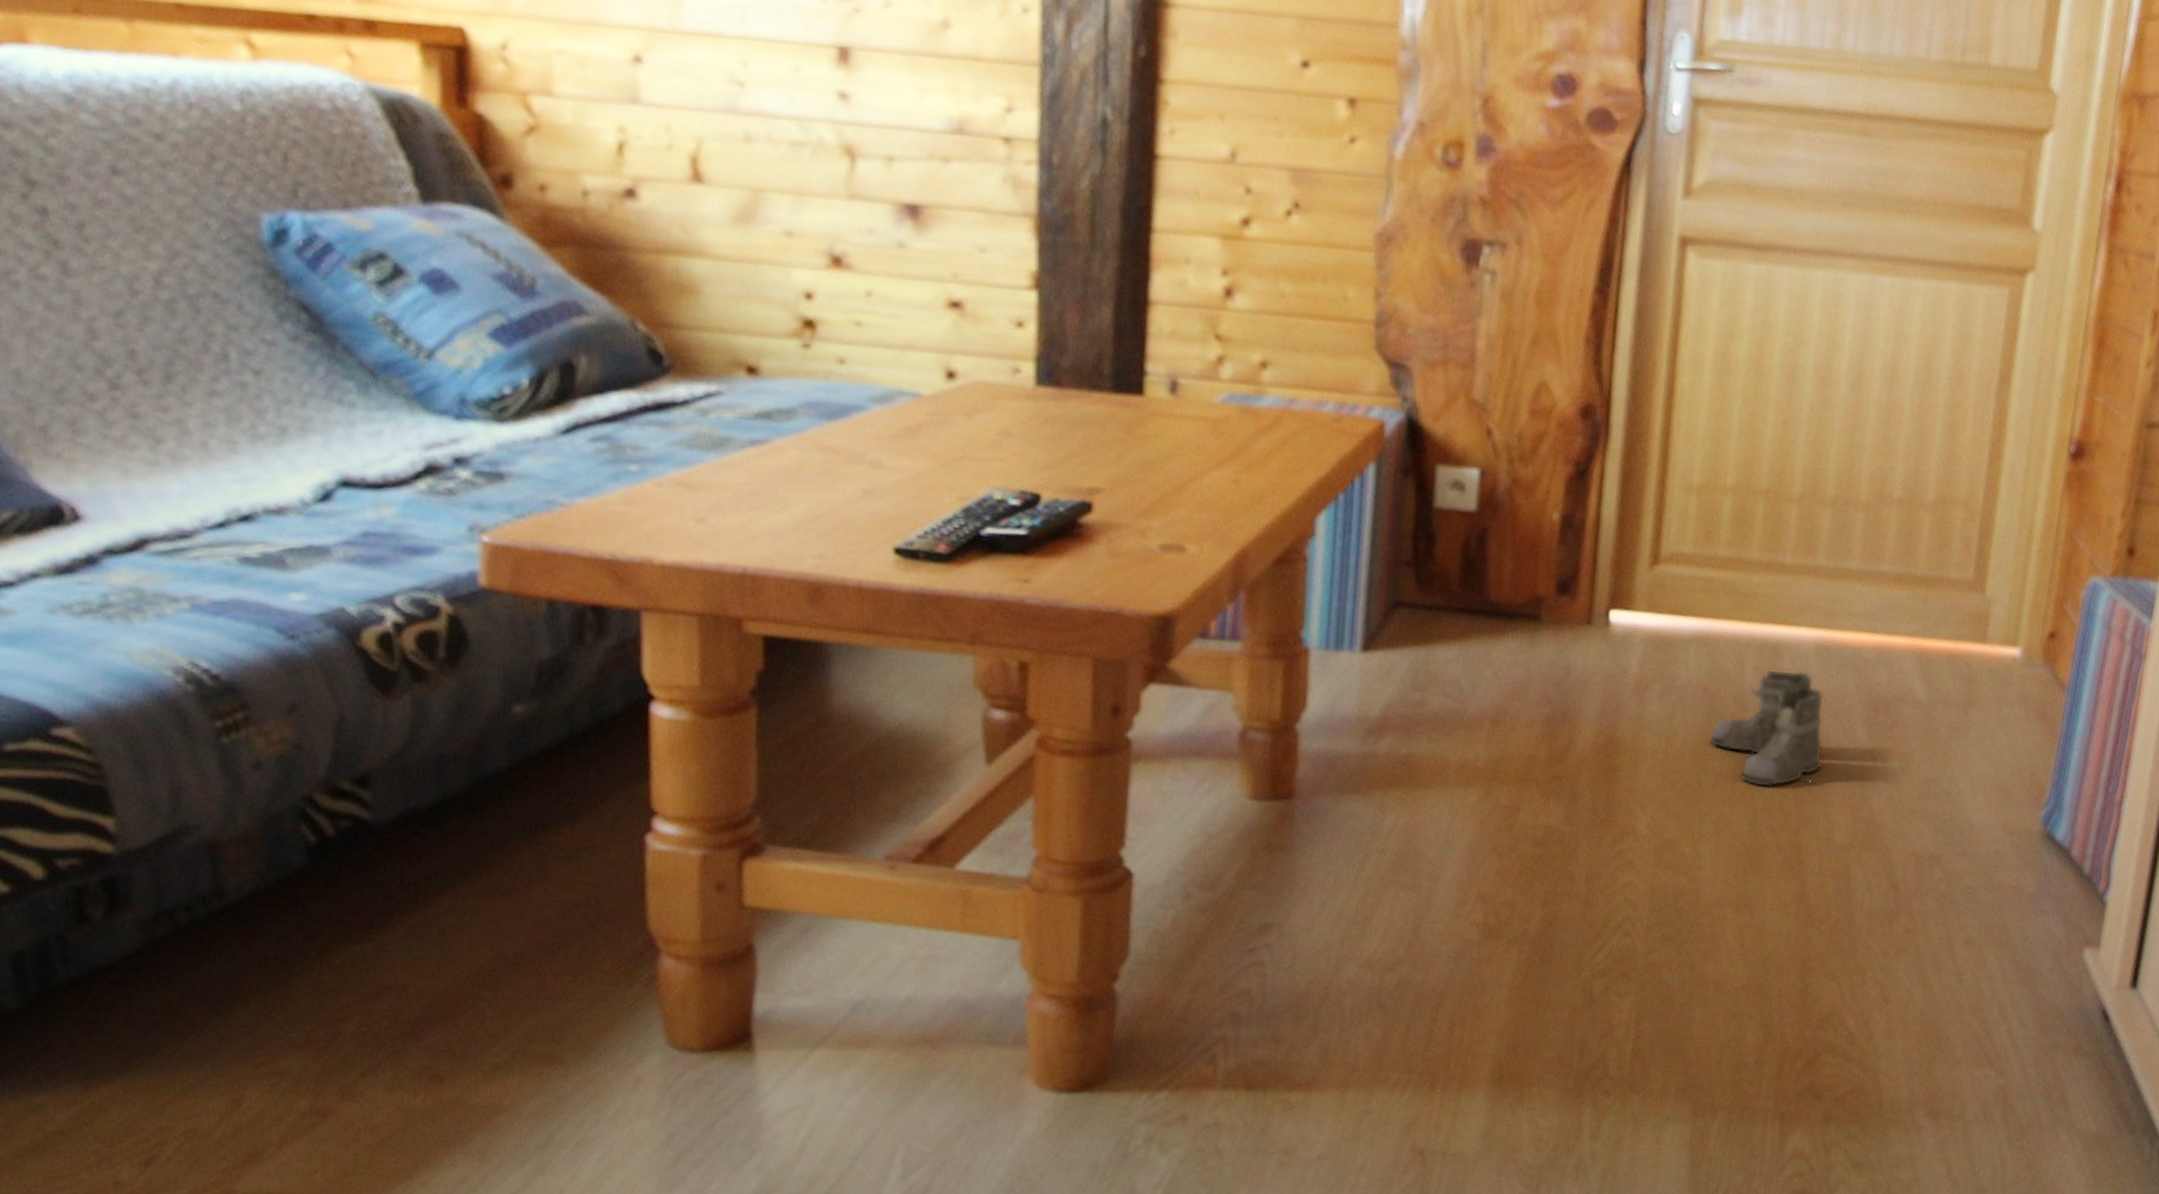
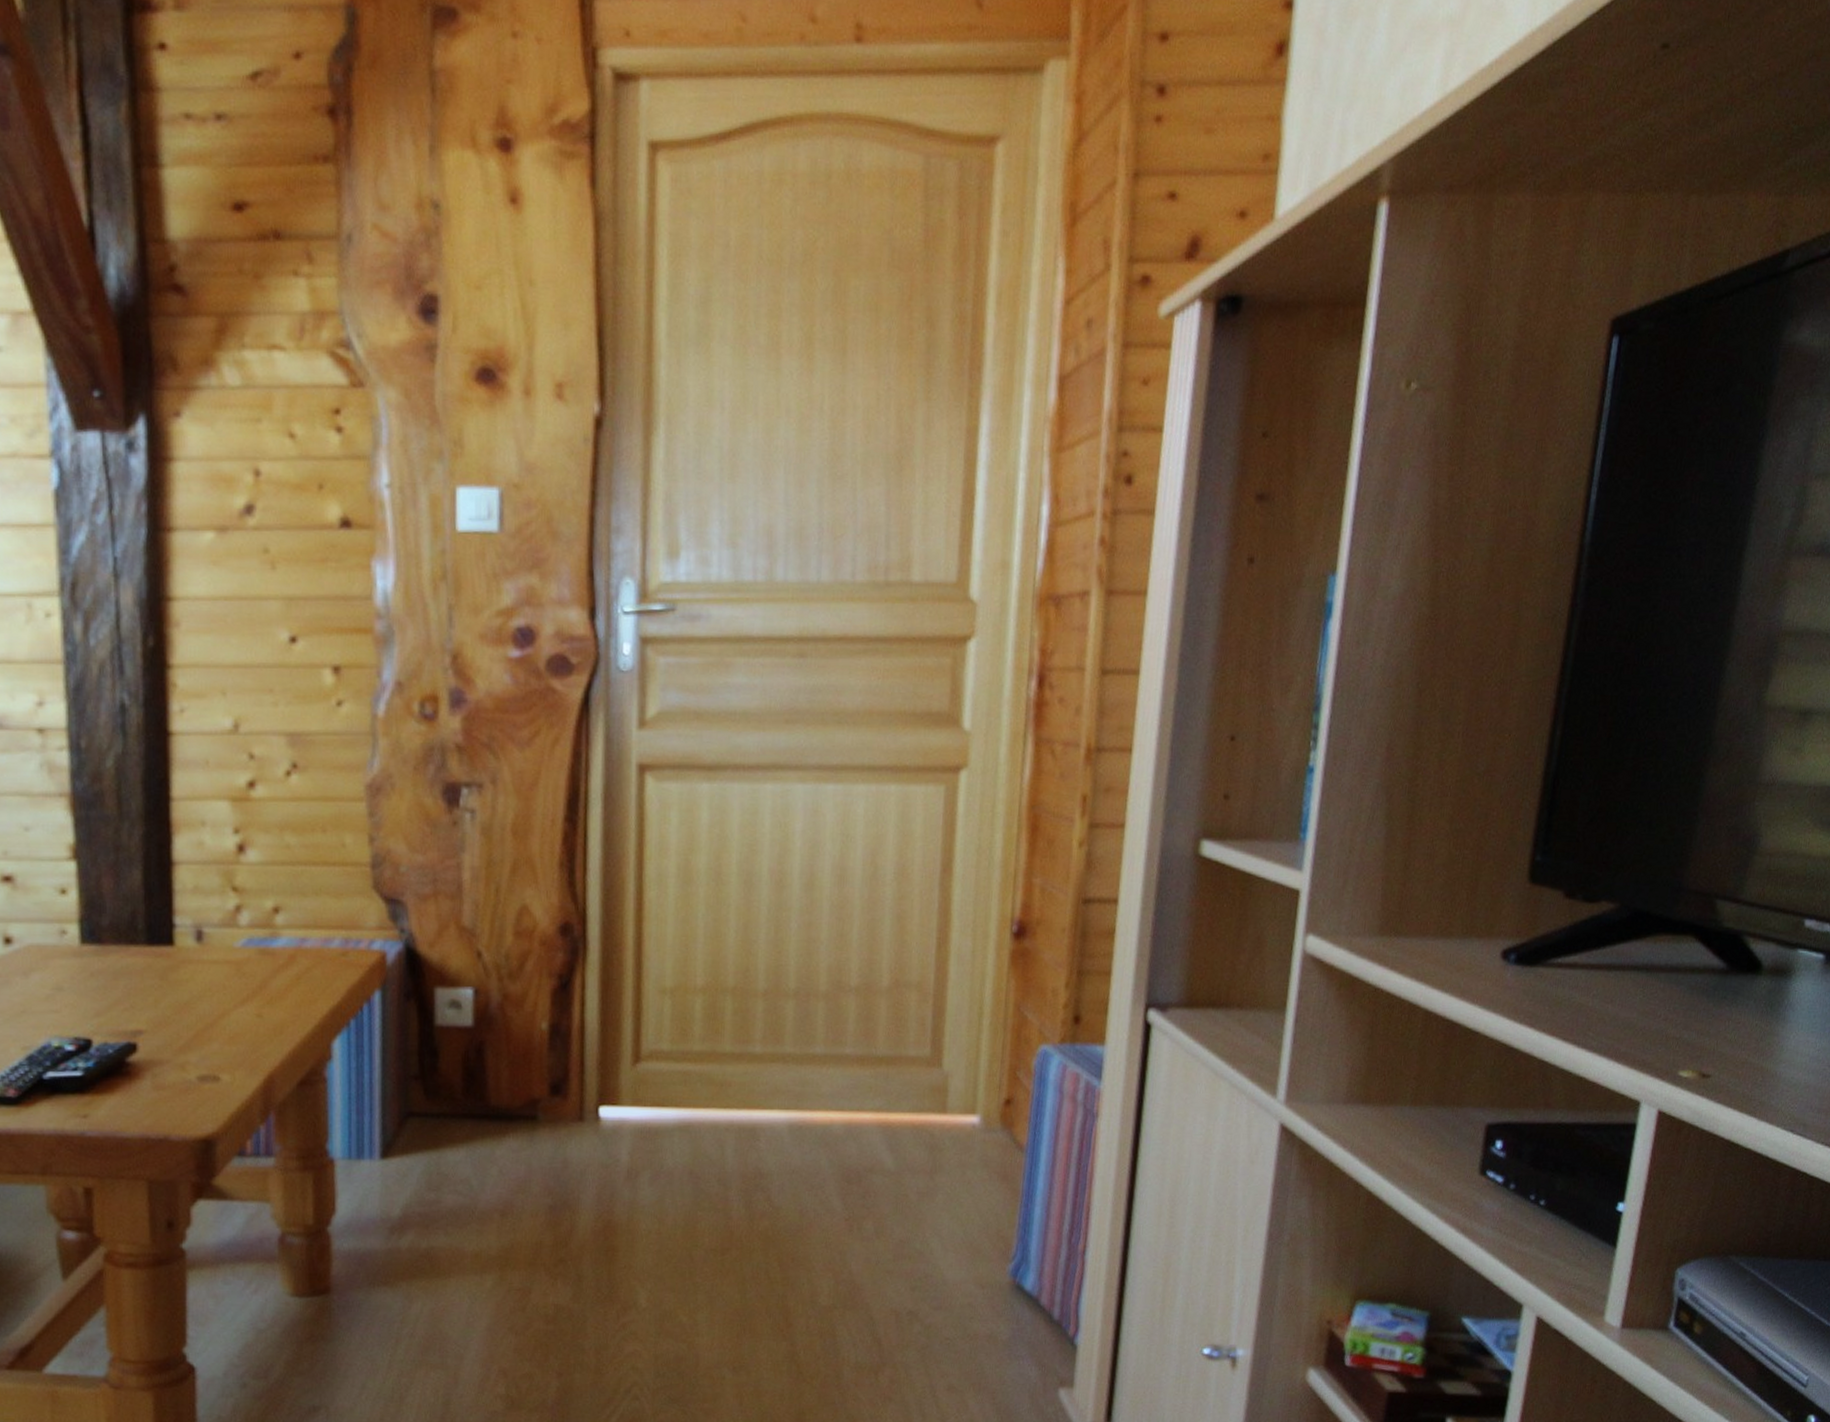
boots: present [1709,669,1824,788] -> none [697,1150,806,1258]

